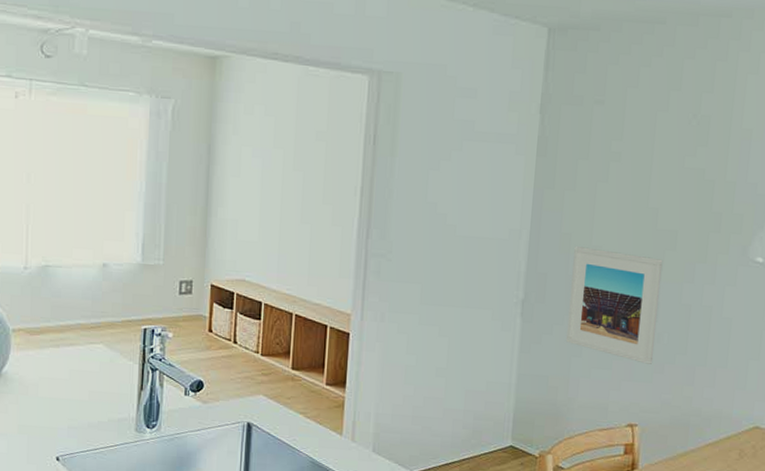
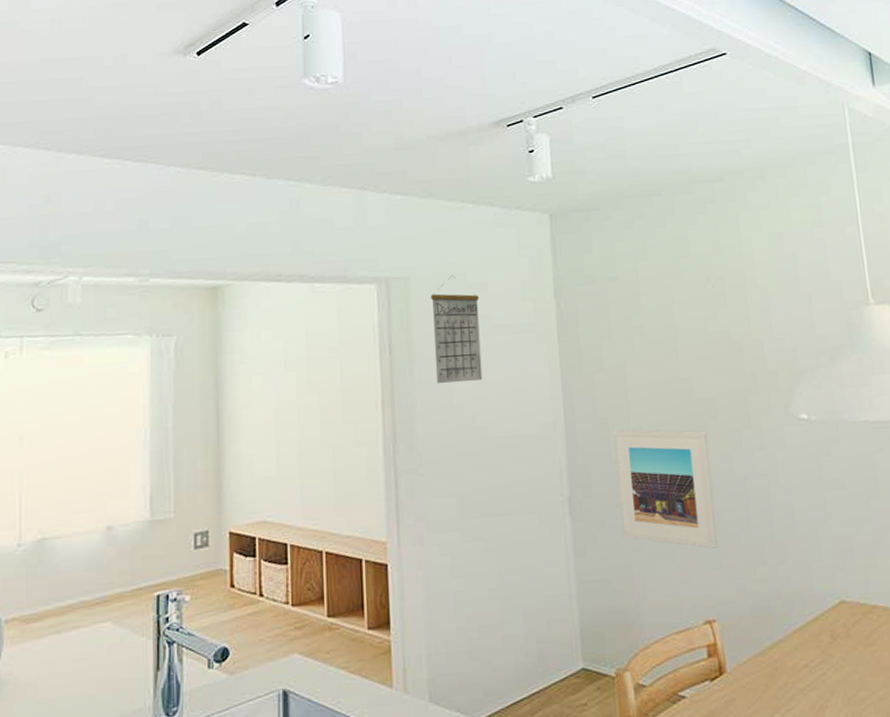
calendar: none [414,76,466,182] -> present [431,275,483,384]

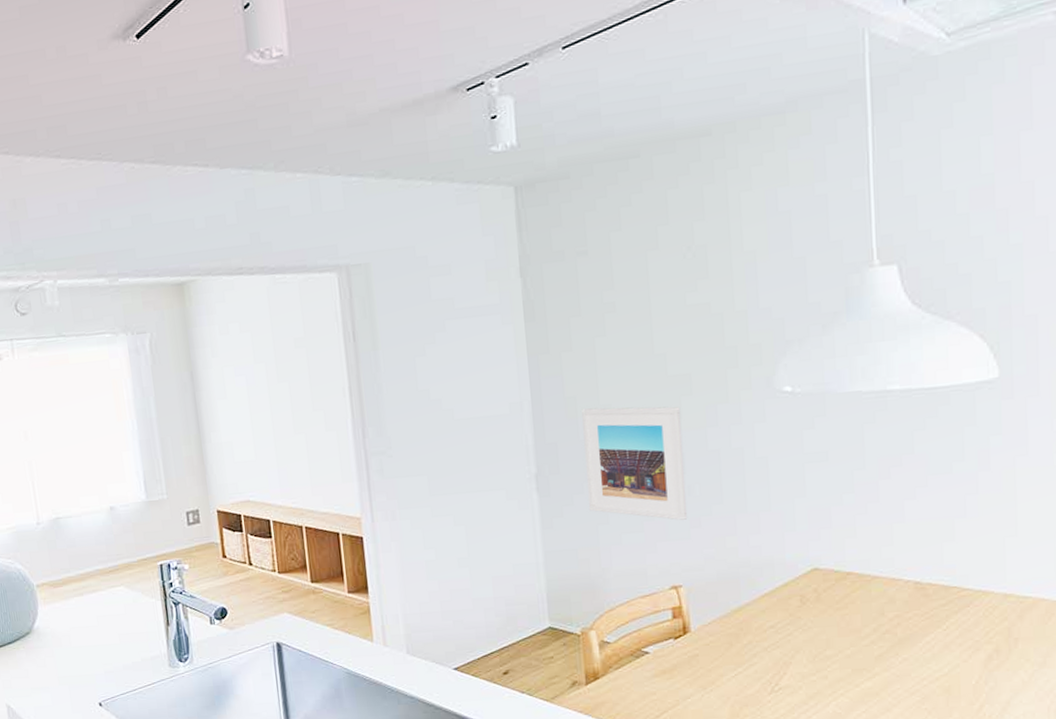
calendar: present [431,275,483,384] -> none [392,258,448,370]

